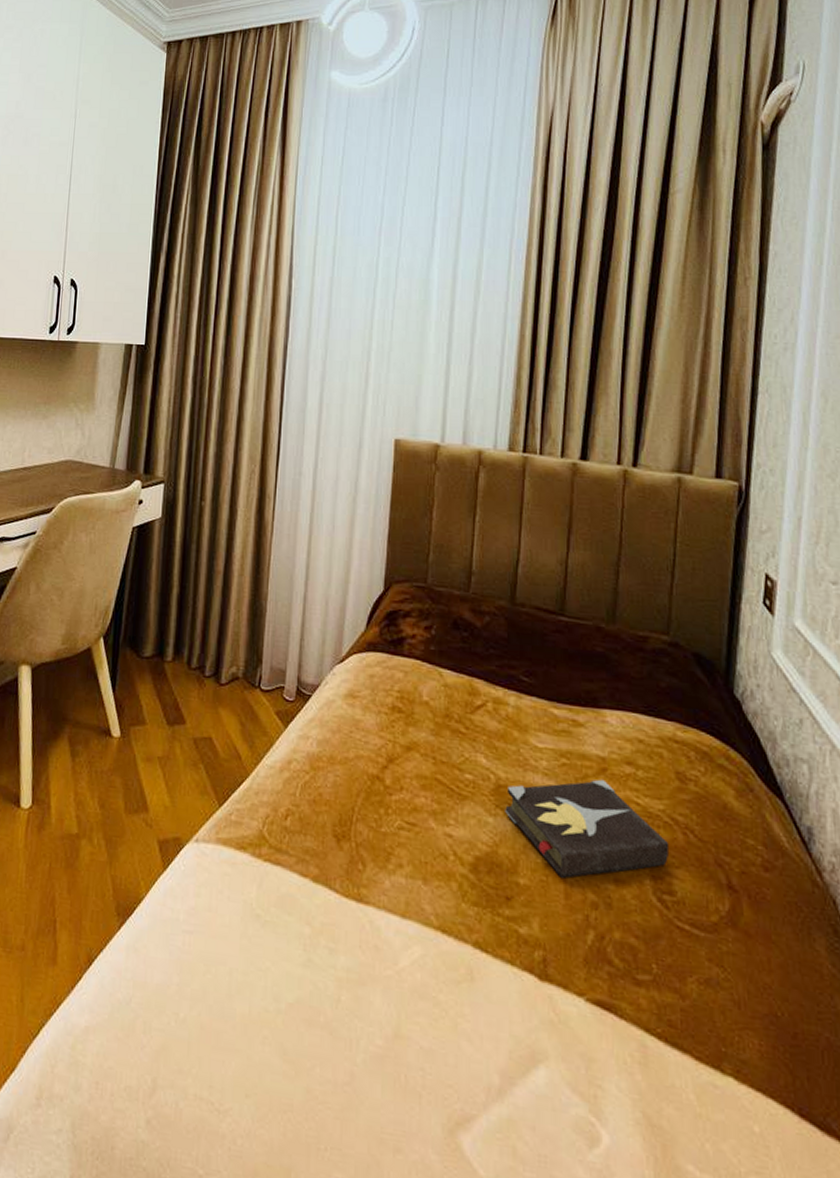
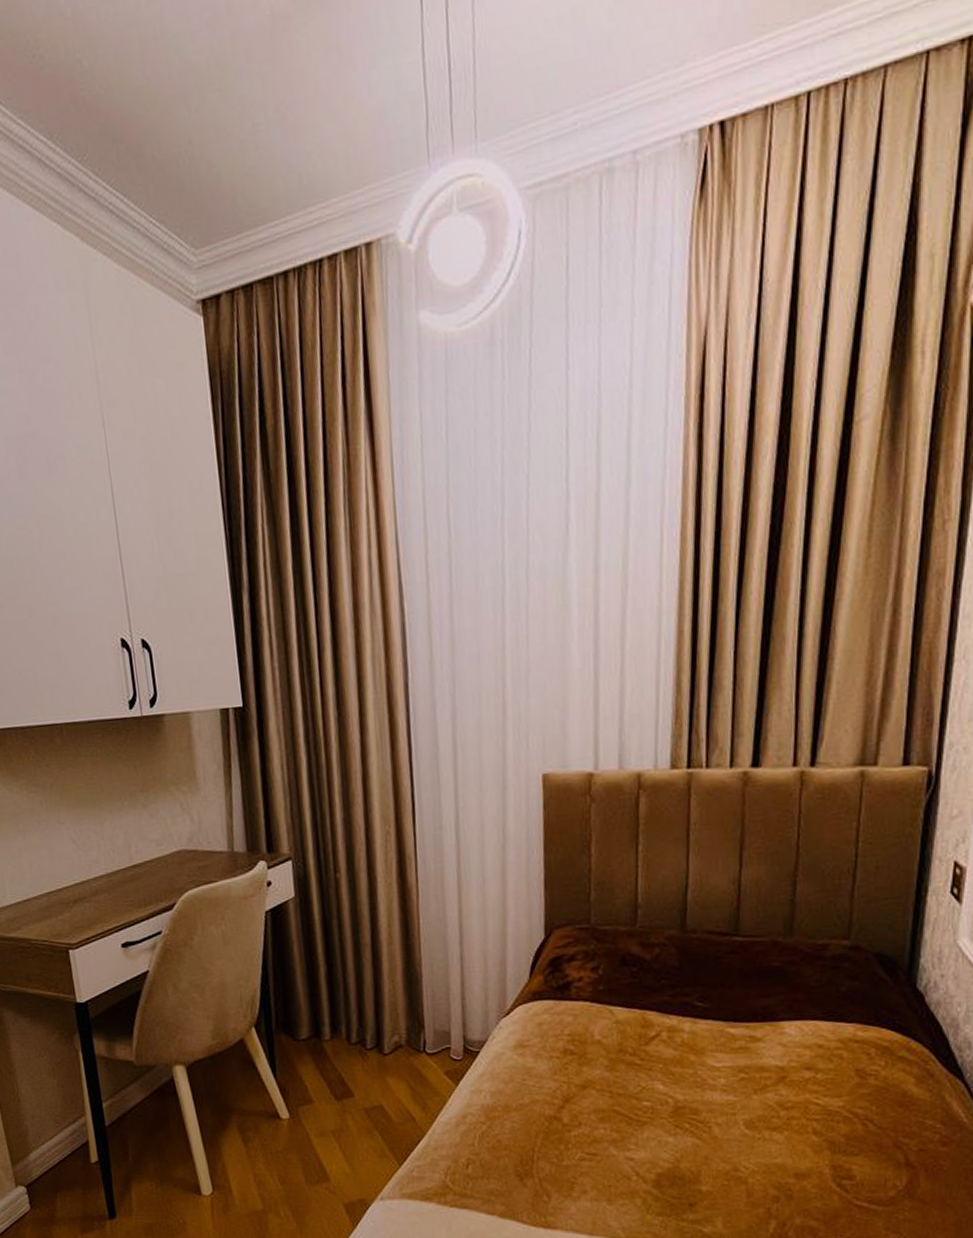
hardback book: present [505,779,670,879] -> none [684,1087,849,1180]

